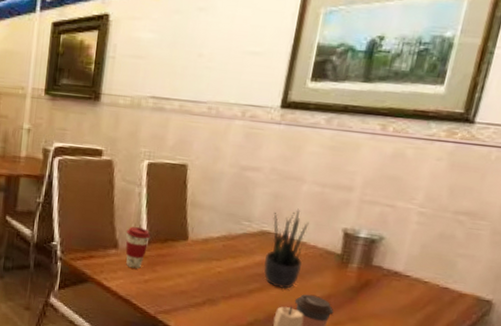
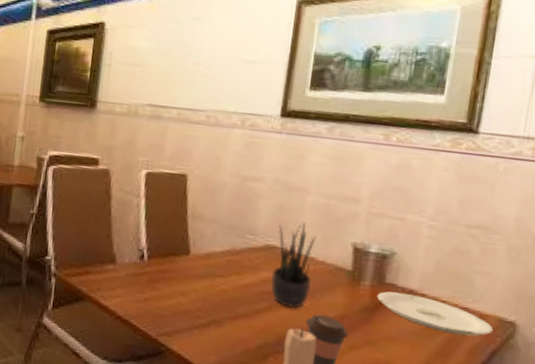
coffee cup: present [125,226,150,269] -> none [123,240,150,286]
plate: none [363,273,471,314] -> present [377,291,494,336]

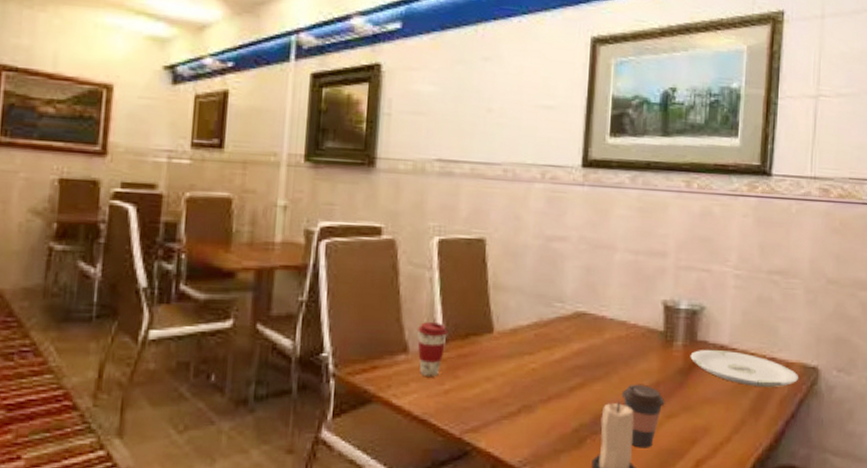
coffee cup: none [123,240,150,286] -> present [417,322,447,376]
potted plant: present [271,221,316,309] -> none [583,282,626,382]

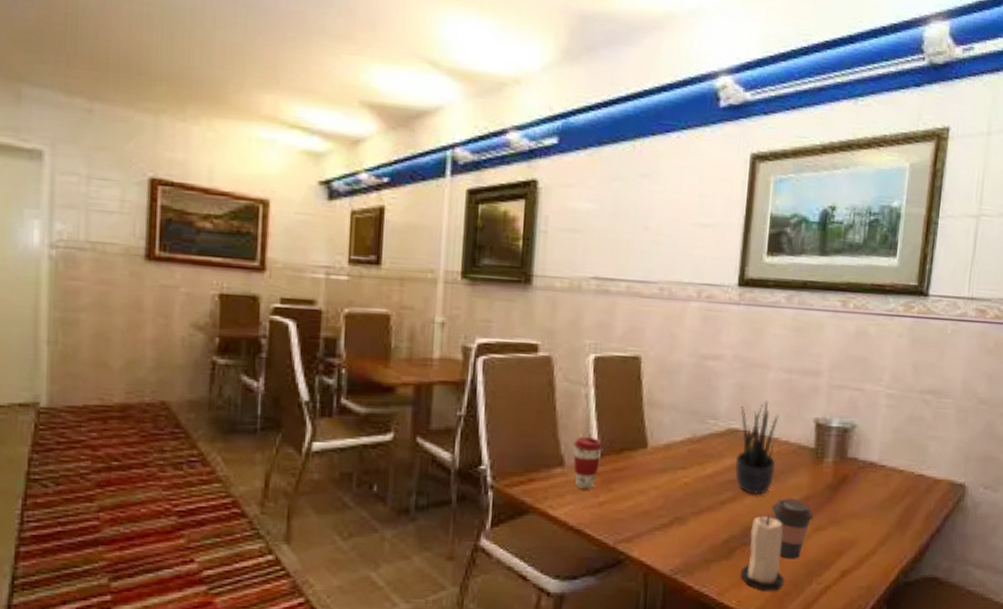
potted plant: none [583,282,626,382] -> present [735,399,779,496]
plate: present [690,349,799,387] -> none [839,466,946,503]

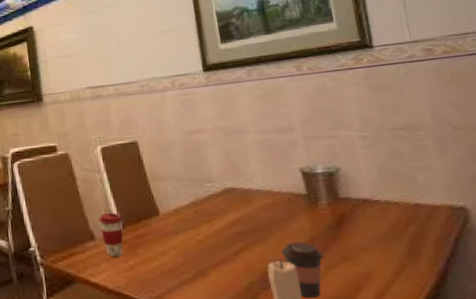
potted plant: present [735,399,779,496] -> none [230,159,277,244]

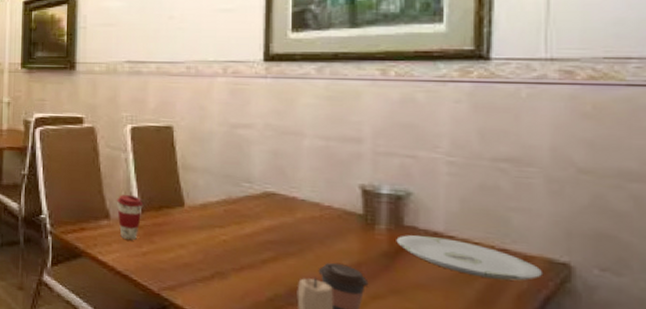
plate: none [336,203,449,232] -> present [396,235,543,281]

